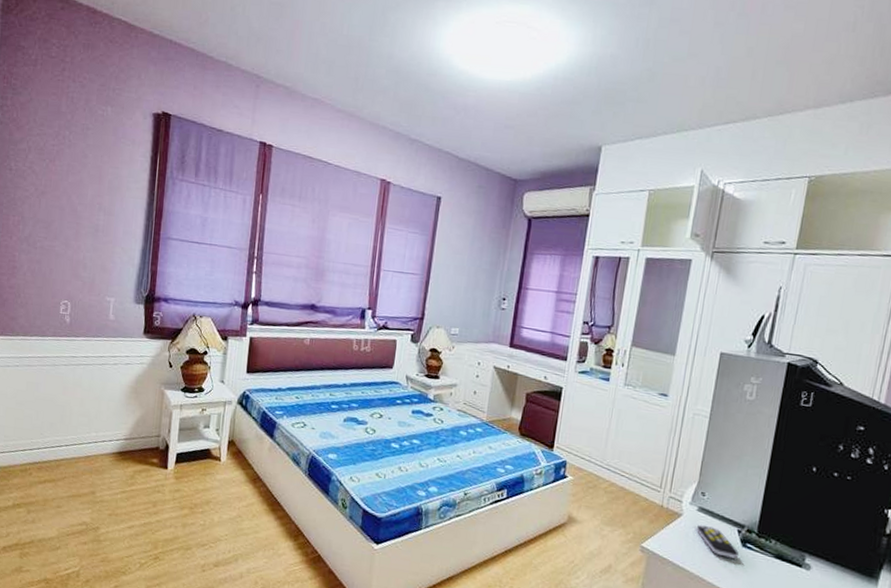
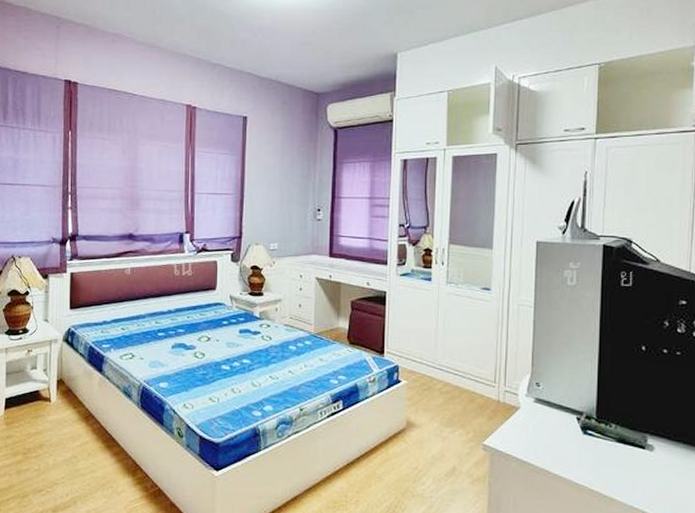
remote control: present [696,524,739,559] -> none [535,415,580,447]

